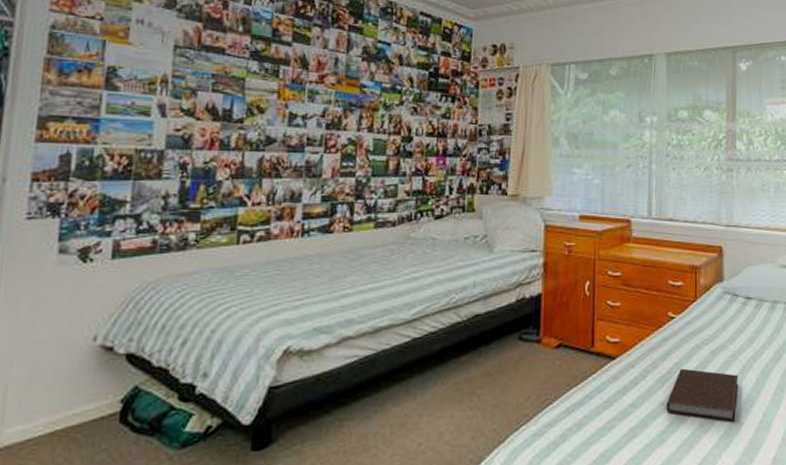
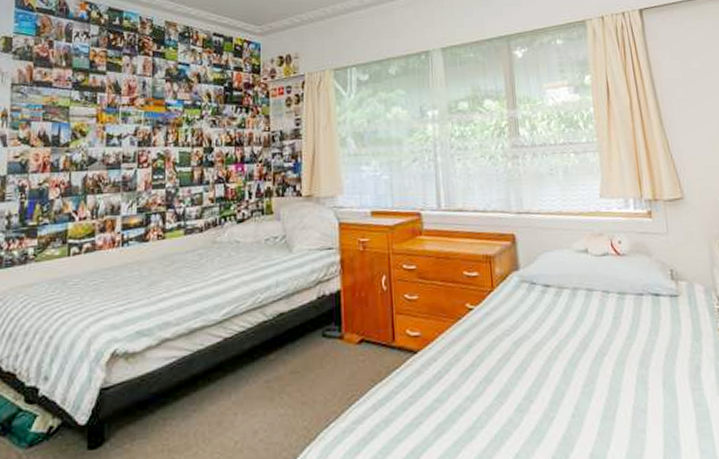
notebook: present [666,368,739,422] -> none [472,361,546,416]

